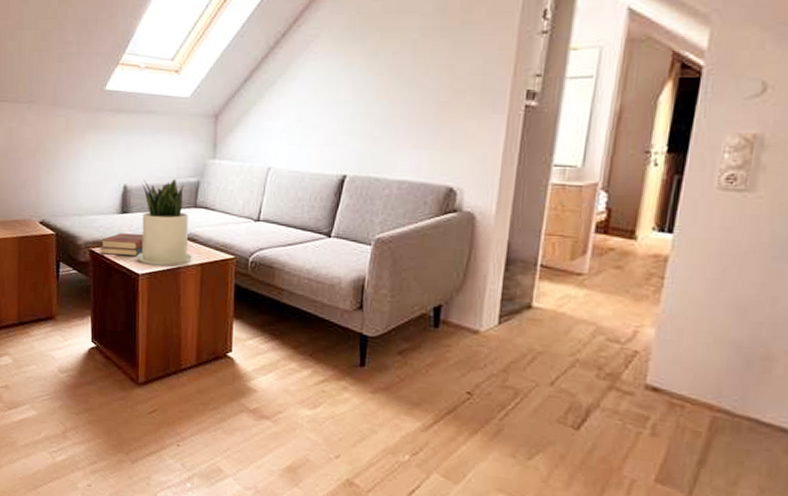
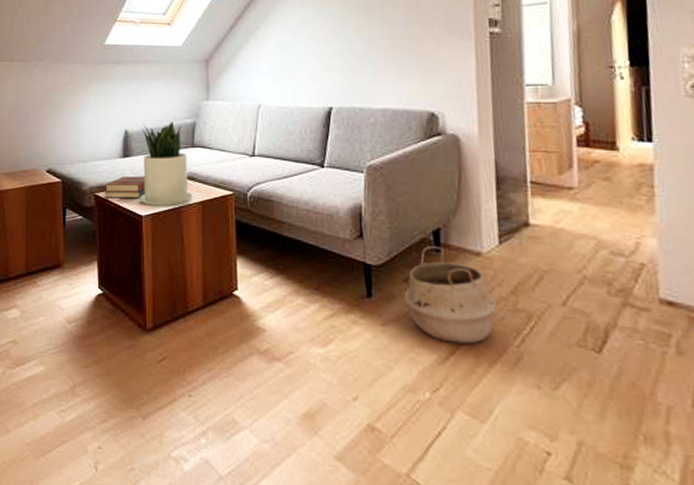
woven basket: none [396,322,486,415] -> present [404,246,496,344]

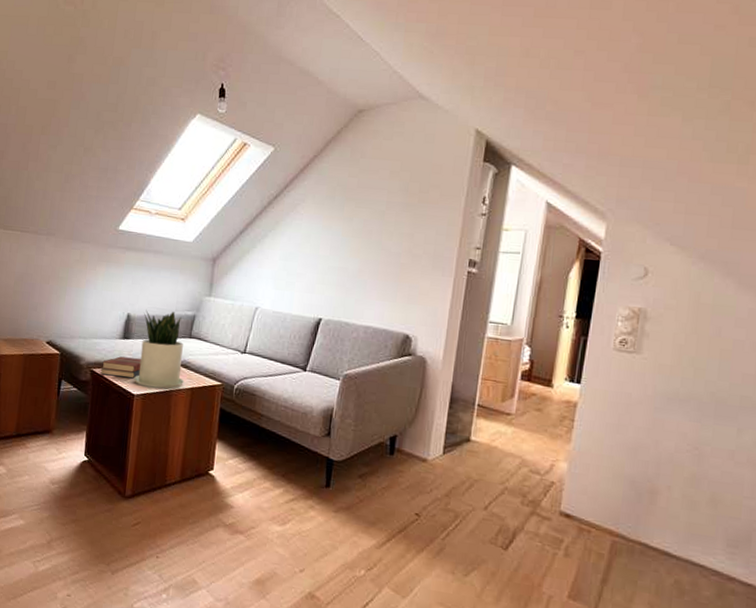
woven basket: present [404,246,496,344] -> none [356,449,432,534]

